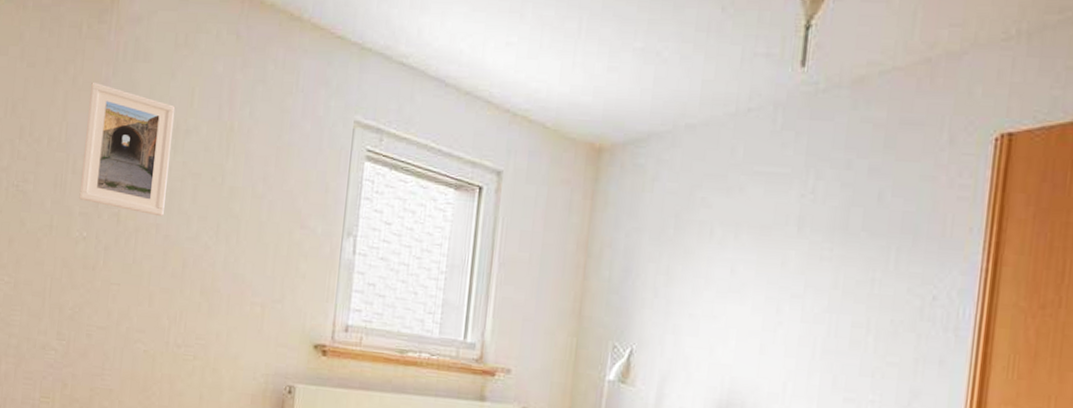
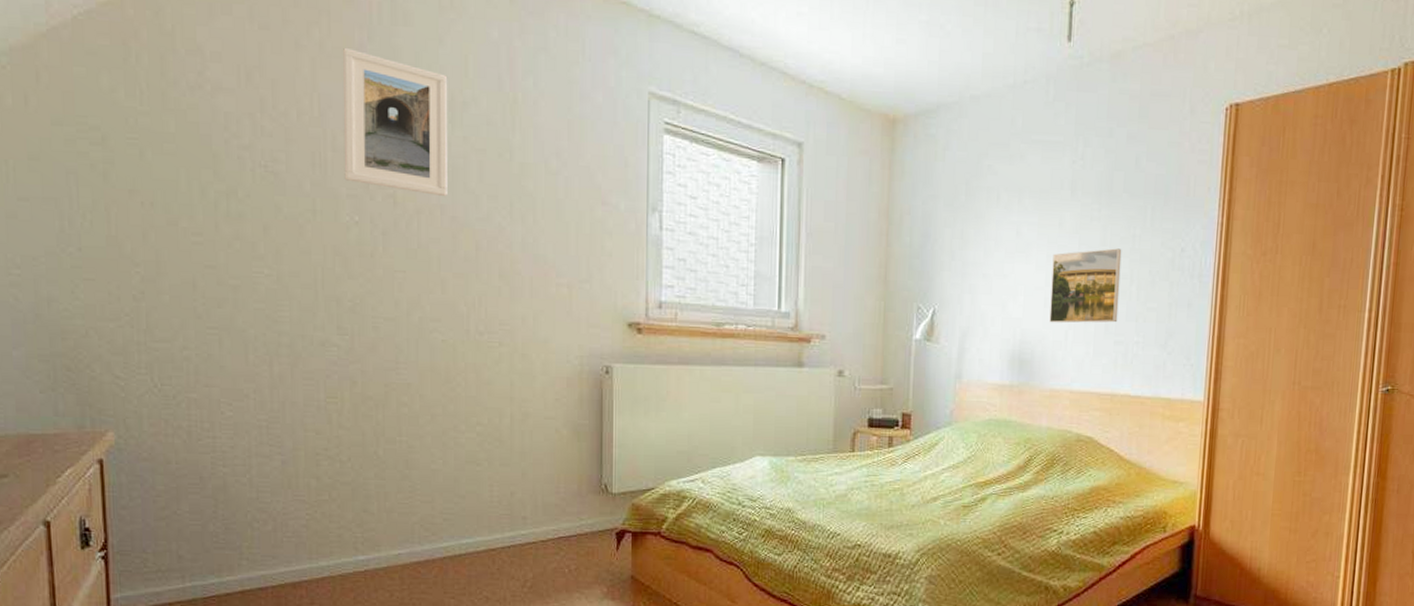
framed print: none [765,292,857,377] -> present [1049,248,1122,323]

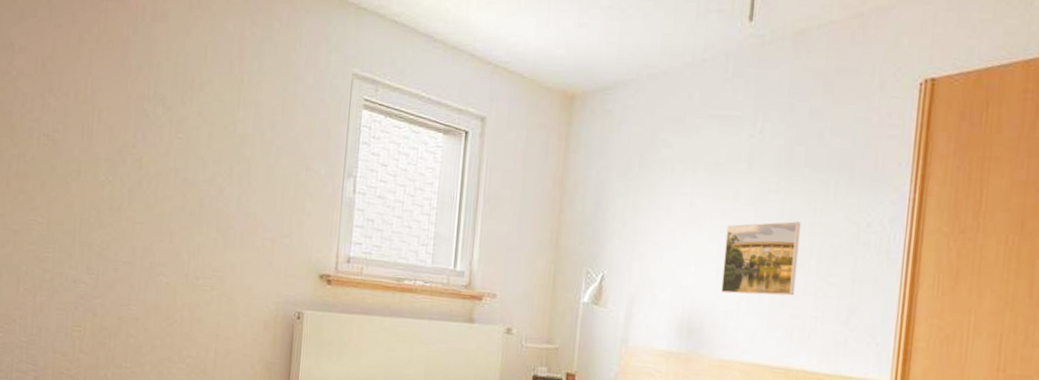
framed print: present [342,47,448,197] -> none [104,40,191,162]

